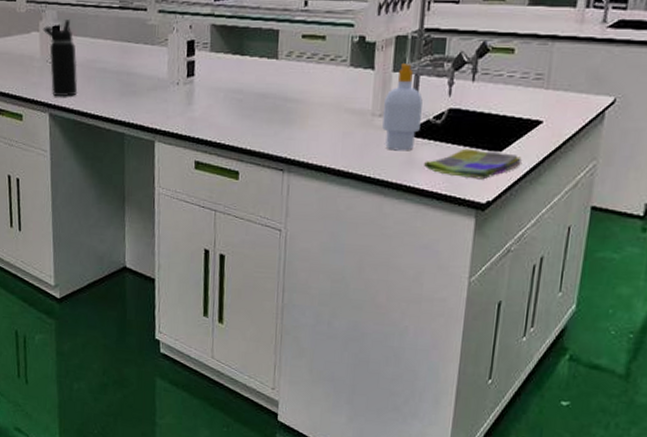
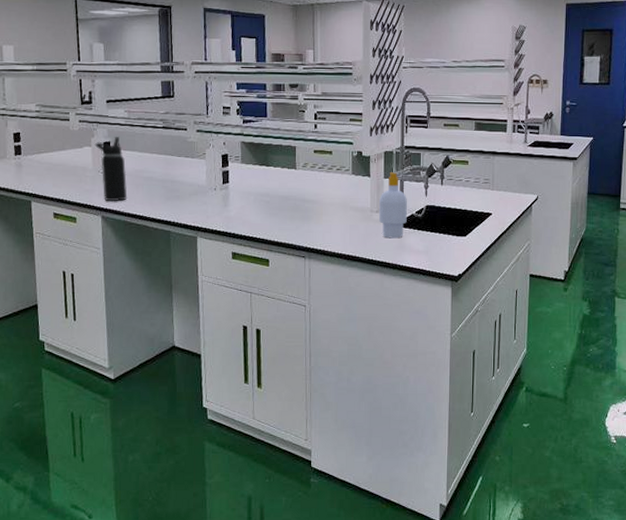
dish towel: present [424,148,523,180] -> none [412,235,481,258]

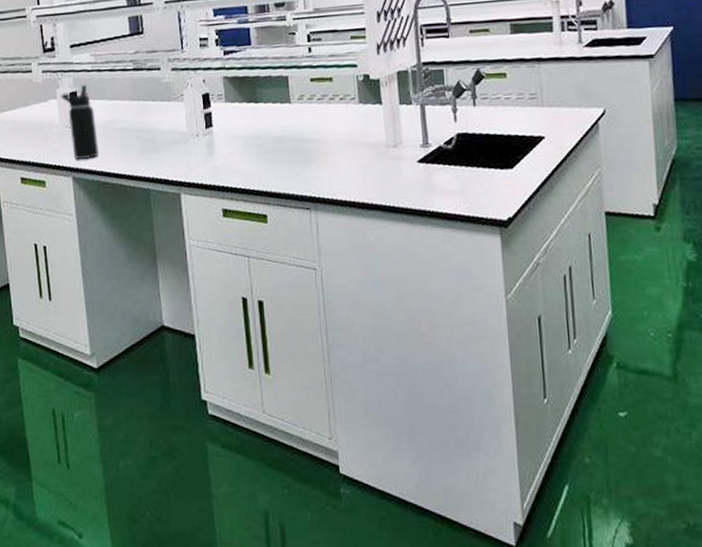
soap bottle: present [379,172,407,239] -> none [396,96,434,179]

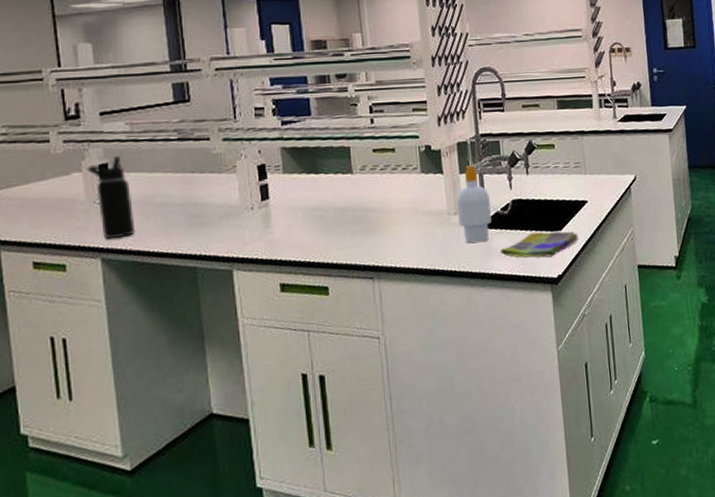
soap bottle: none [396,96,434,179] -> present [457,165,492,244]
dish towel: none [443,169,534,198] -> present [500,231,579,258]

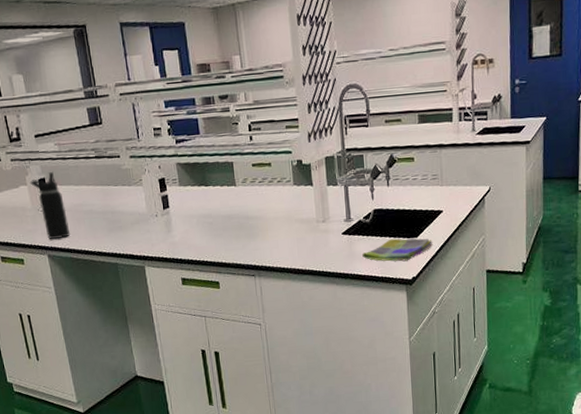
soap bottle: present [457,165,492,244] -> none [324,178,355,248]

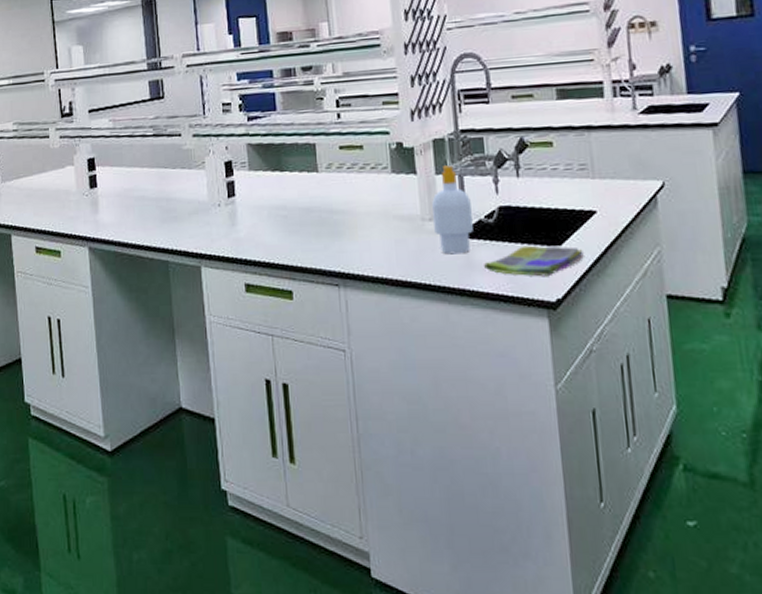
water bottle: present [29,172,71,240] -> none [77,151,117,229]
soap bottle: none [324,178,355,248] -> present [432,165,473,255]

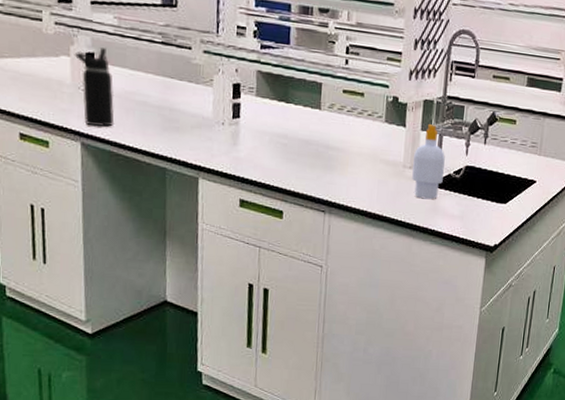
water bottle: none [77,151,117,229] -> present [74,48,115,127]
dish towel: present [484,245,585,277] -> none [446,200,522,227]

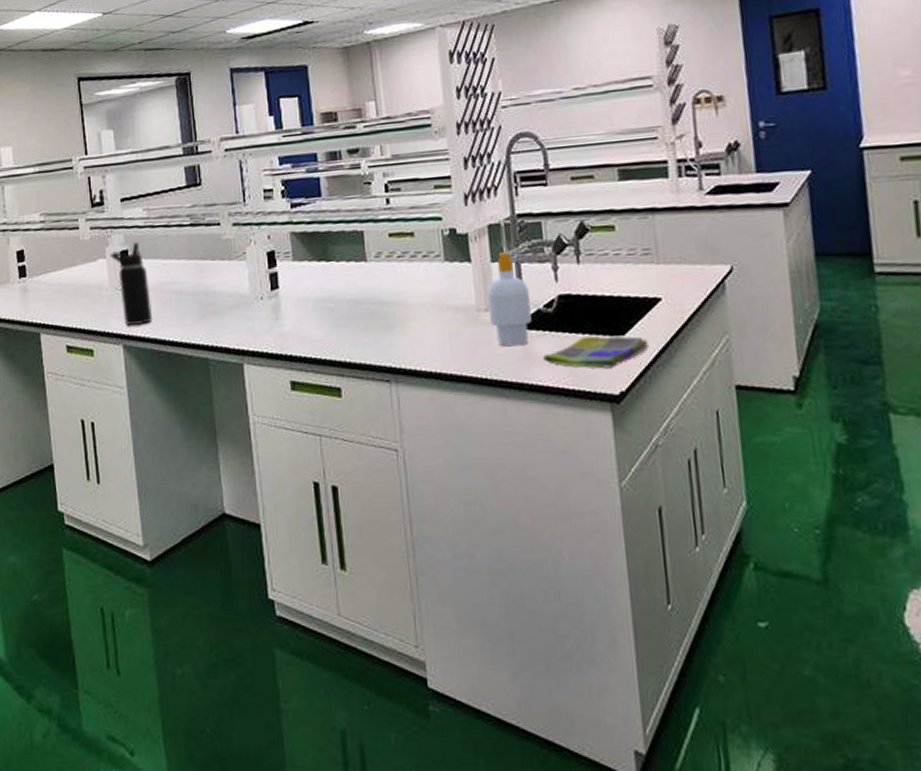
dish towel: none [446,200,522,227] -> present [543,335,650,369]

